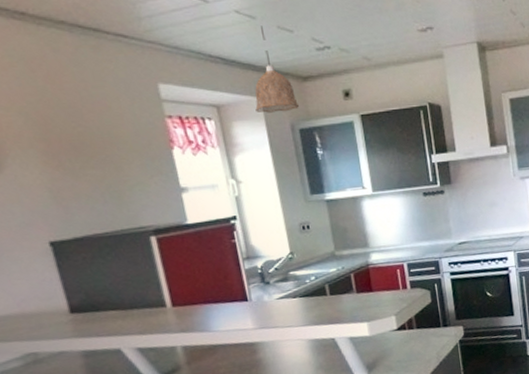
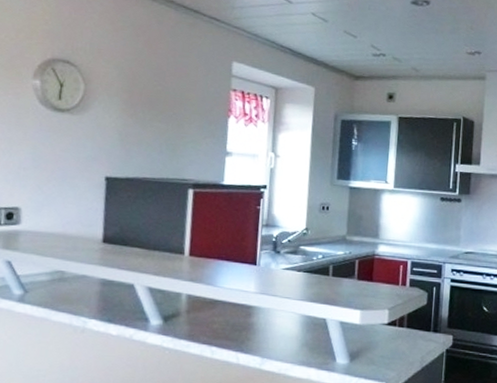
pendant lamp: present [255,26,300,113] -> none [308,28,347,103]

